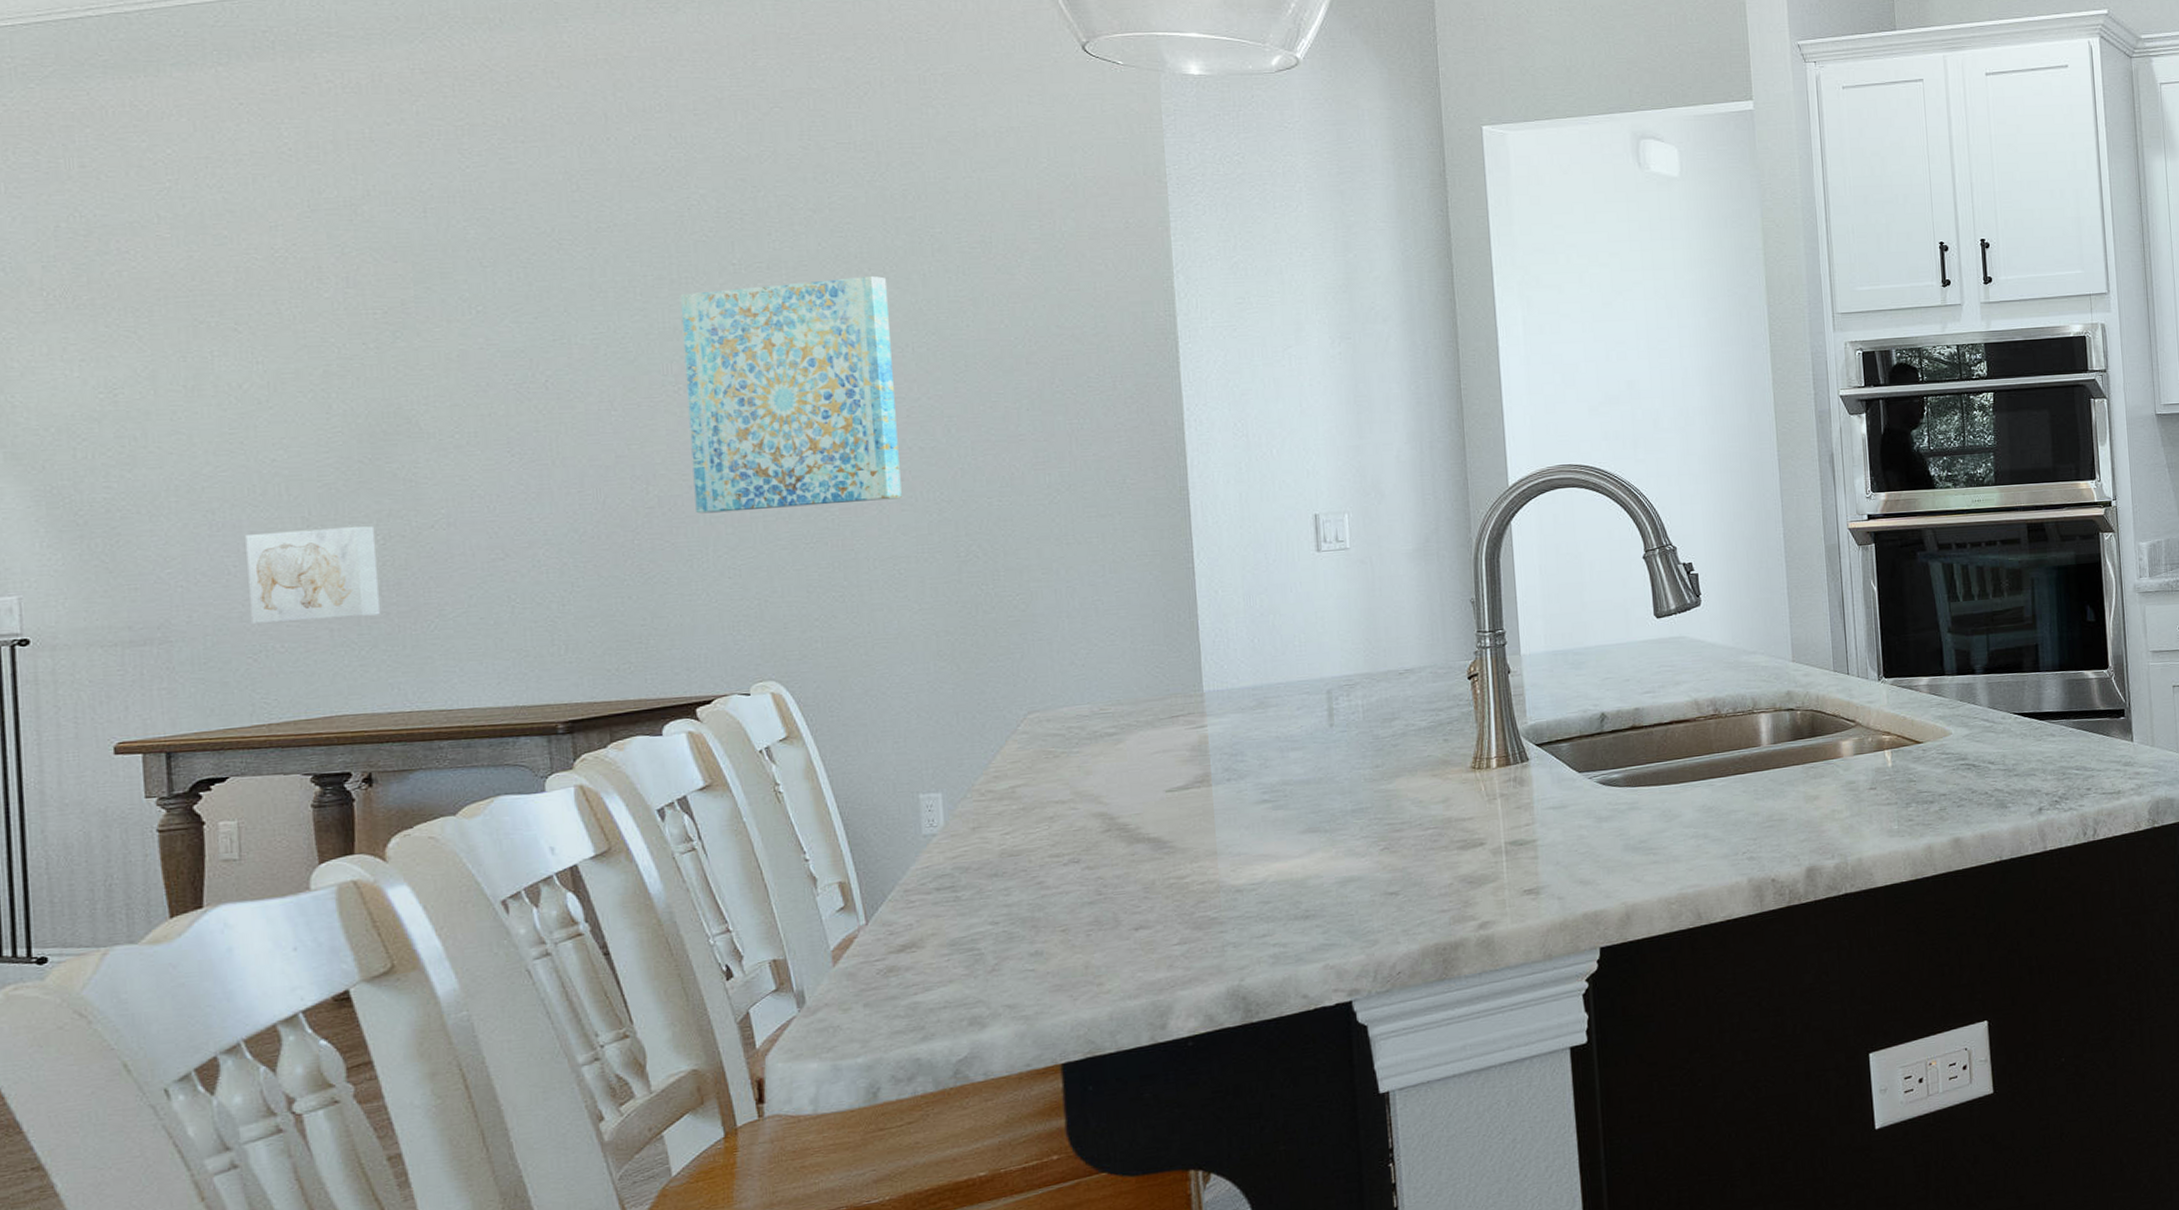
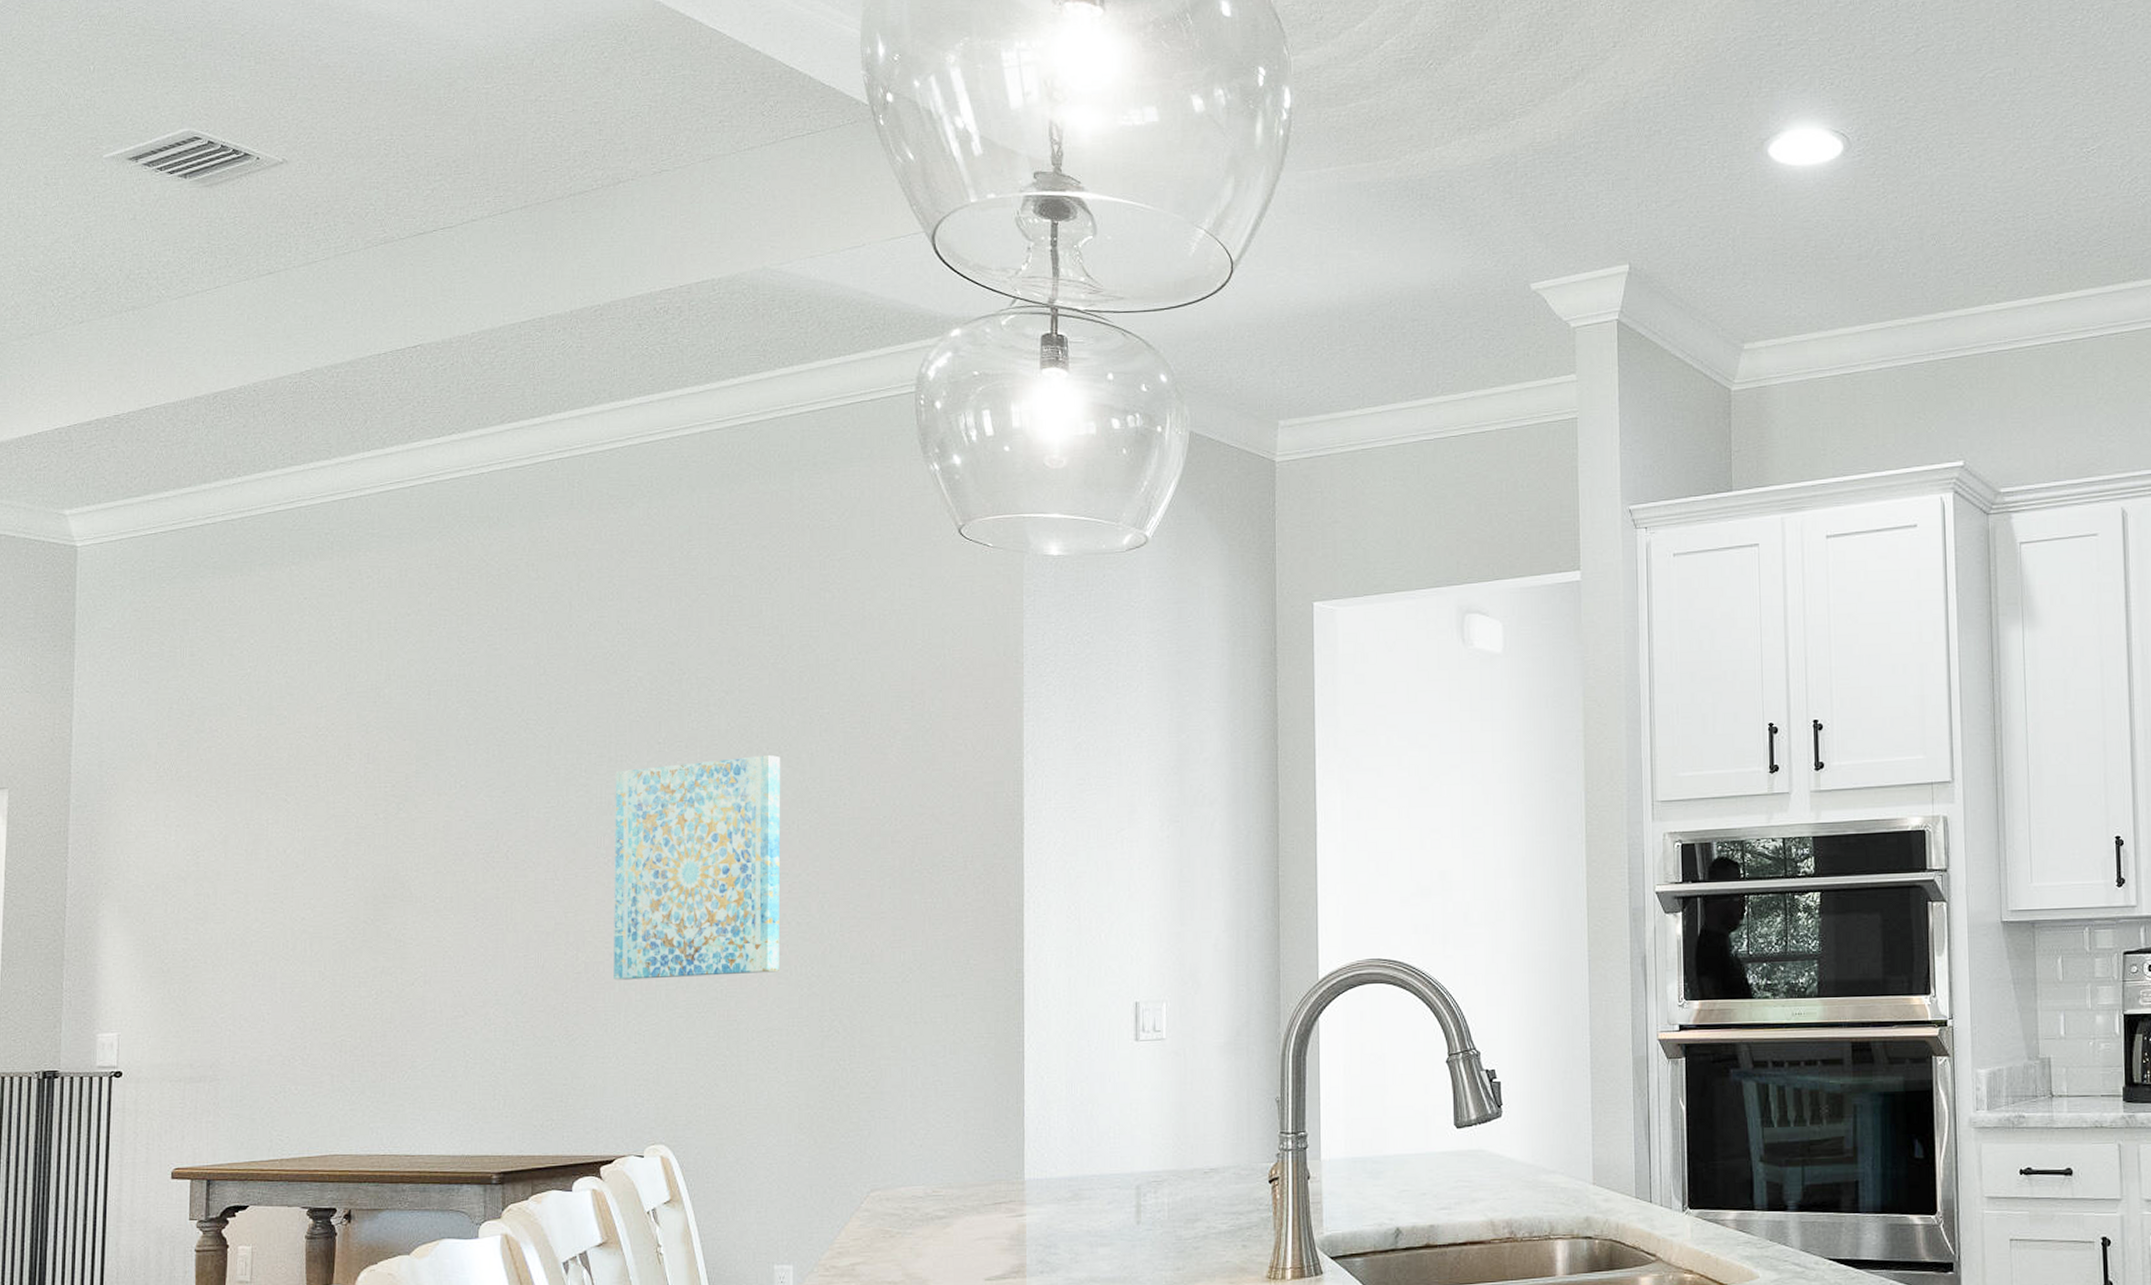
wall art: present [245,525,381,624] -> none [276,981,371,1067]

